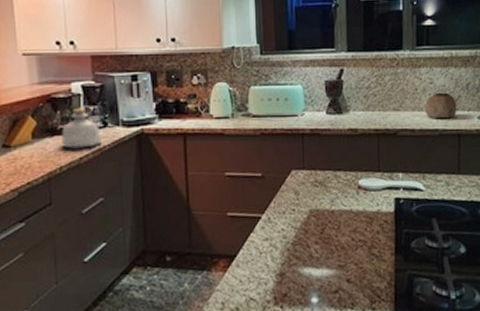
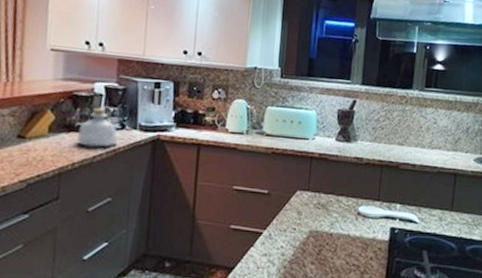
bowl: present [424,92,457,118] -> none [427,132,456,157]

